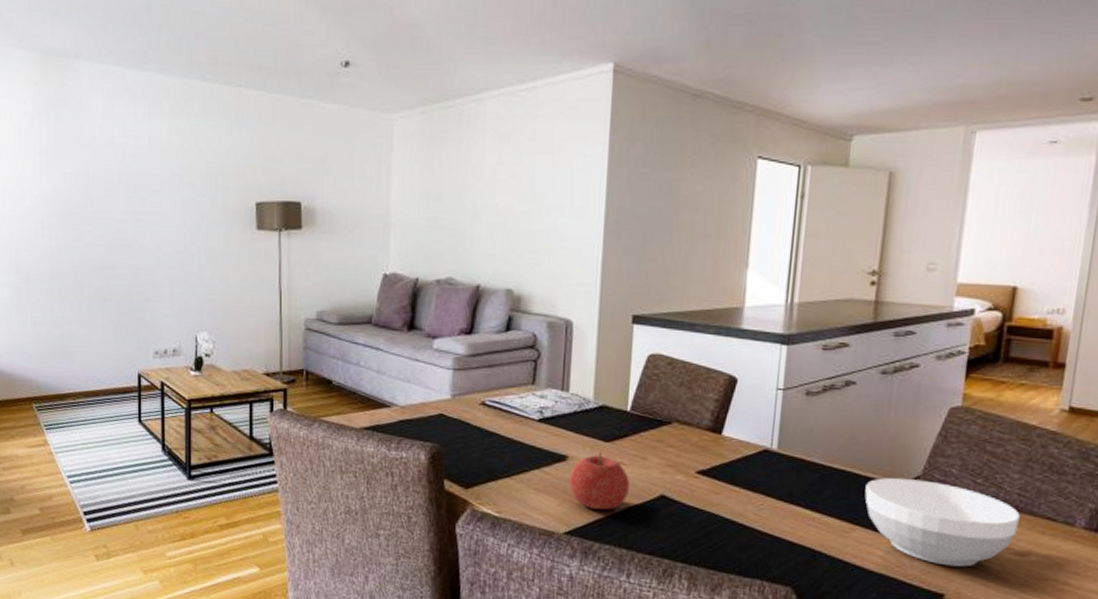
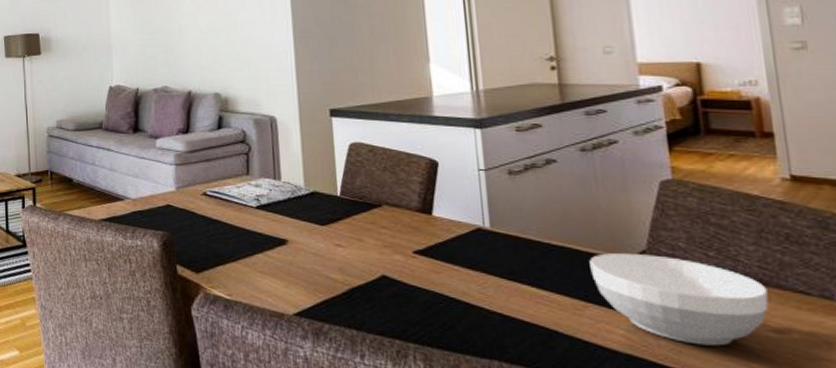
fruit: present [569,452,630,511] -> none [291,235,351,292]

